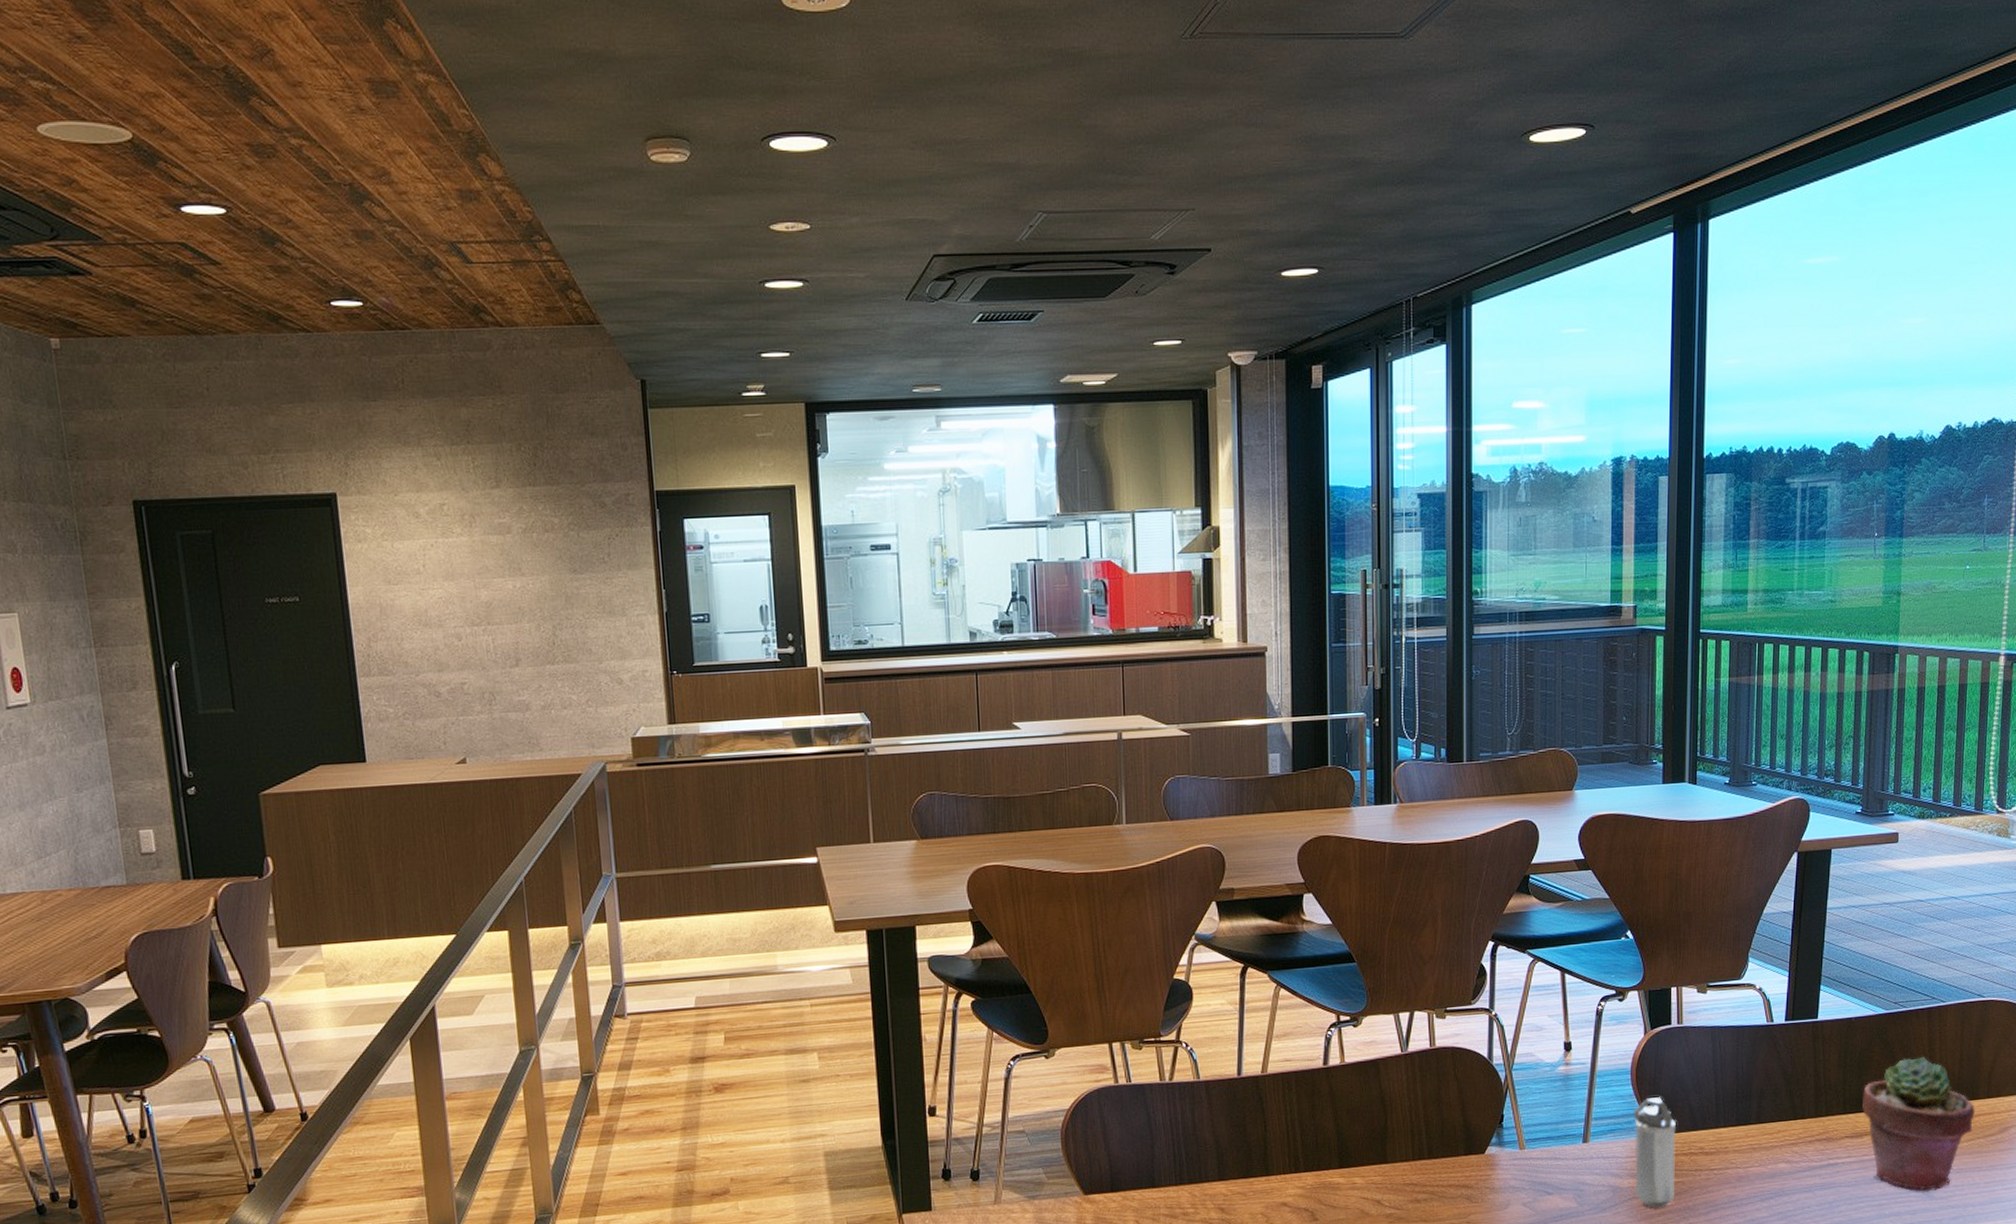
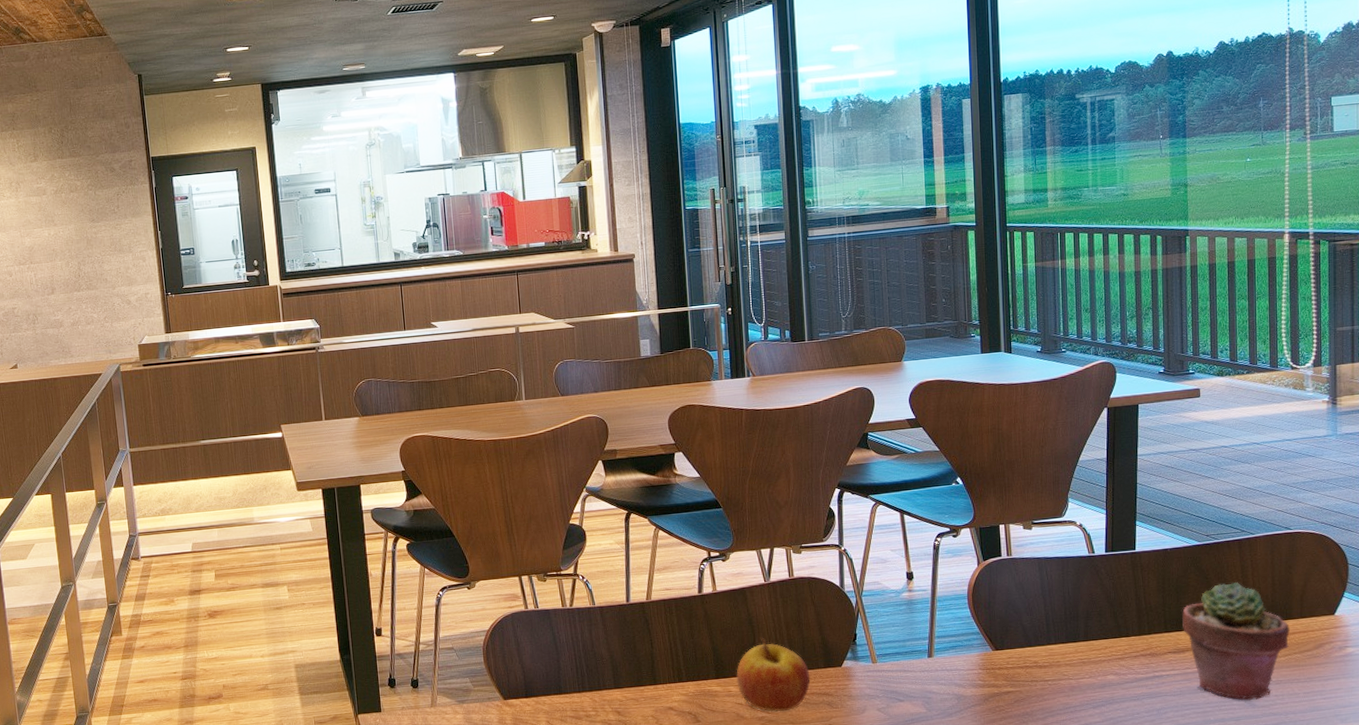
apple: none [1363,1118,1448,1208] -> present [736,637,811,712]
shaker: present [1632,1097,1676,1208] -> none [971,618,1014,714]

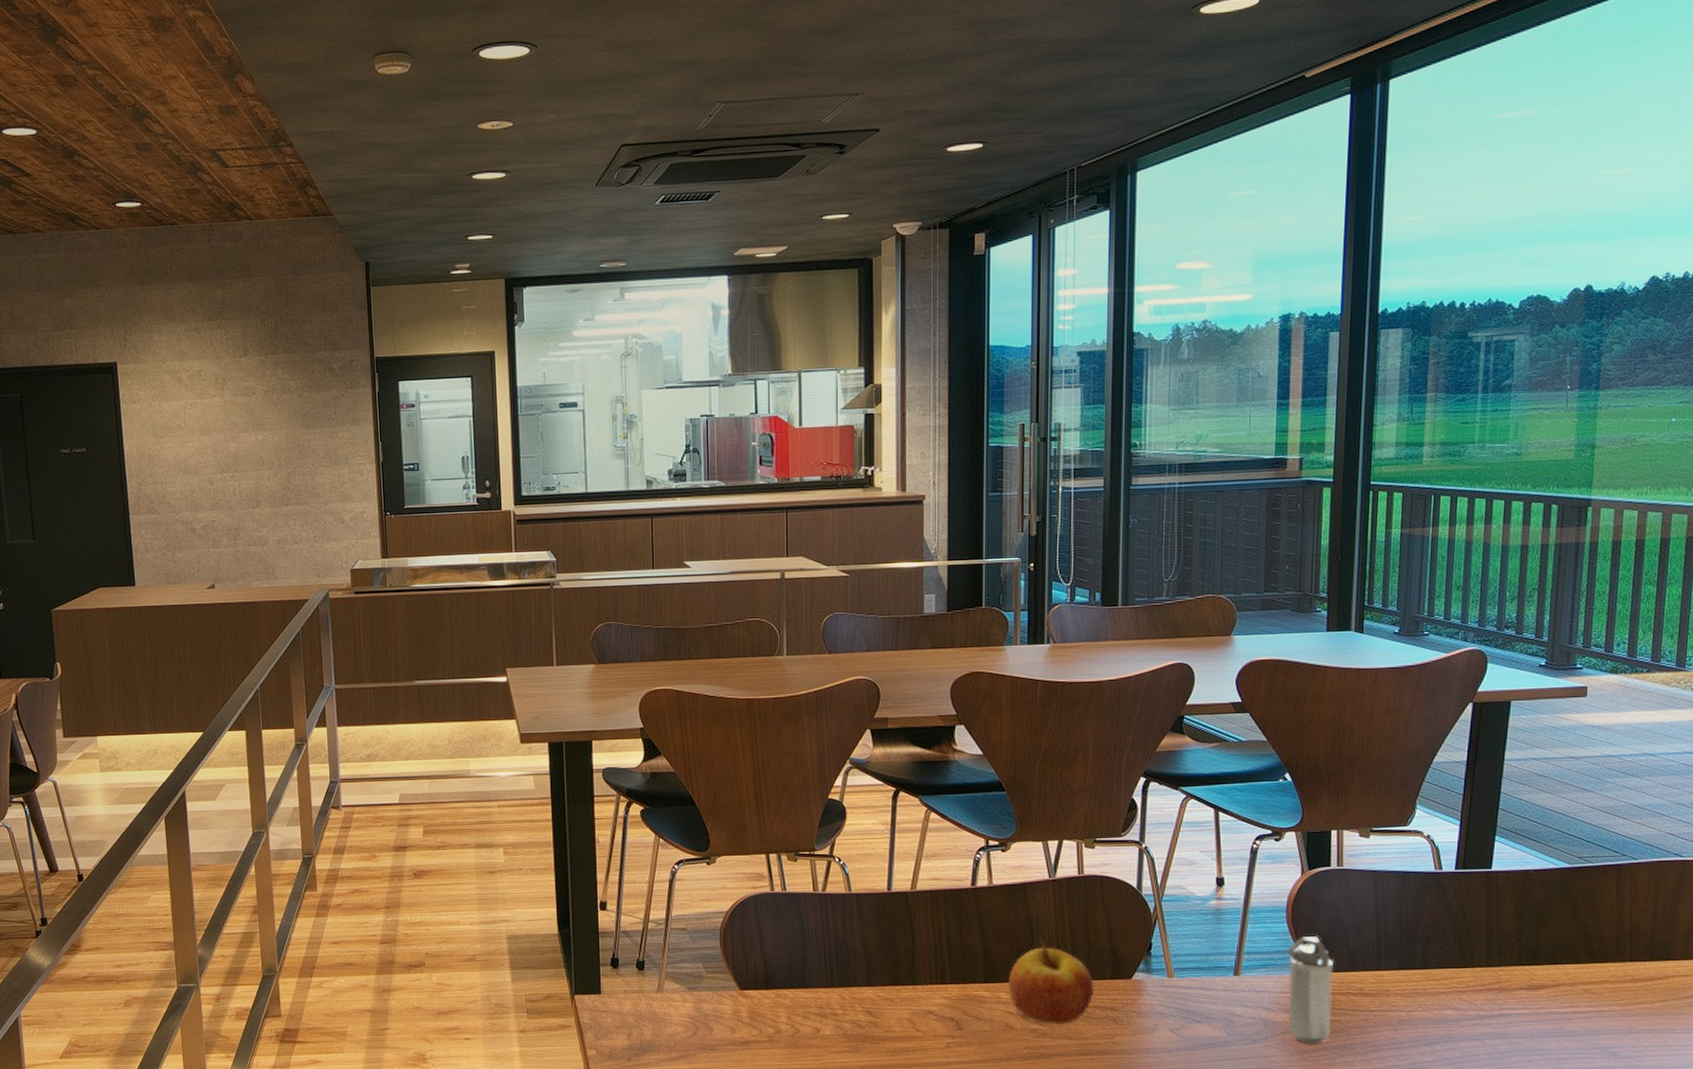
shaker: none [971,618,1014,714] -> present [1287,936,1333,1045]
potted succulent: present [1182,582,1291,701] -> none [1540,914,1671,1049]

